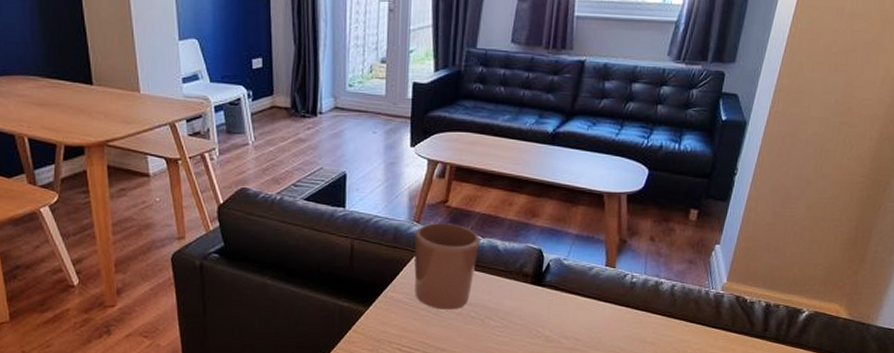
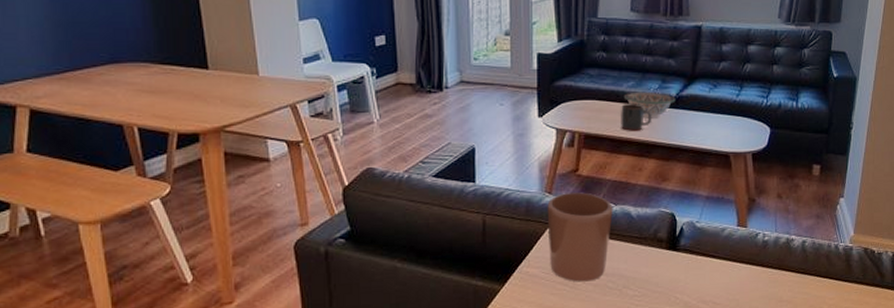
mug: none [493,138,527,166] -> present [621,104,652,131]
decorative bowl: none [498,126,552,154] -> present [623,91,676,119]

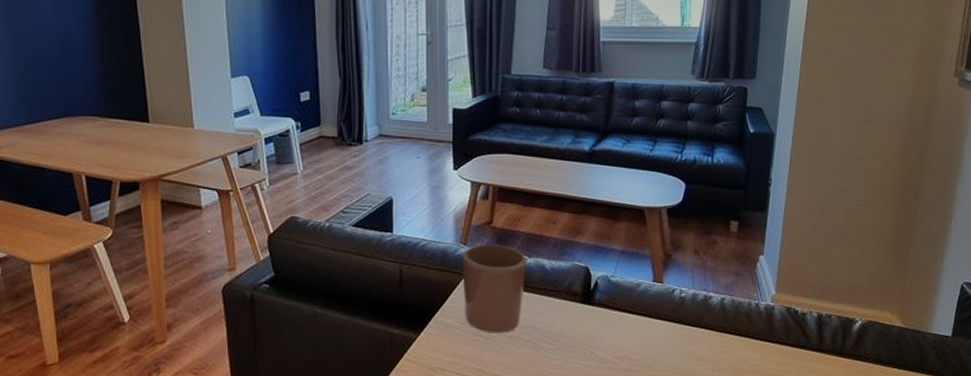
mug: present [621,104,652,131] -> none [534,158,566,185]
decorative bowl: present [623,91,676,119] -> none [537,146,589,173]

